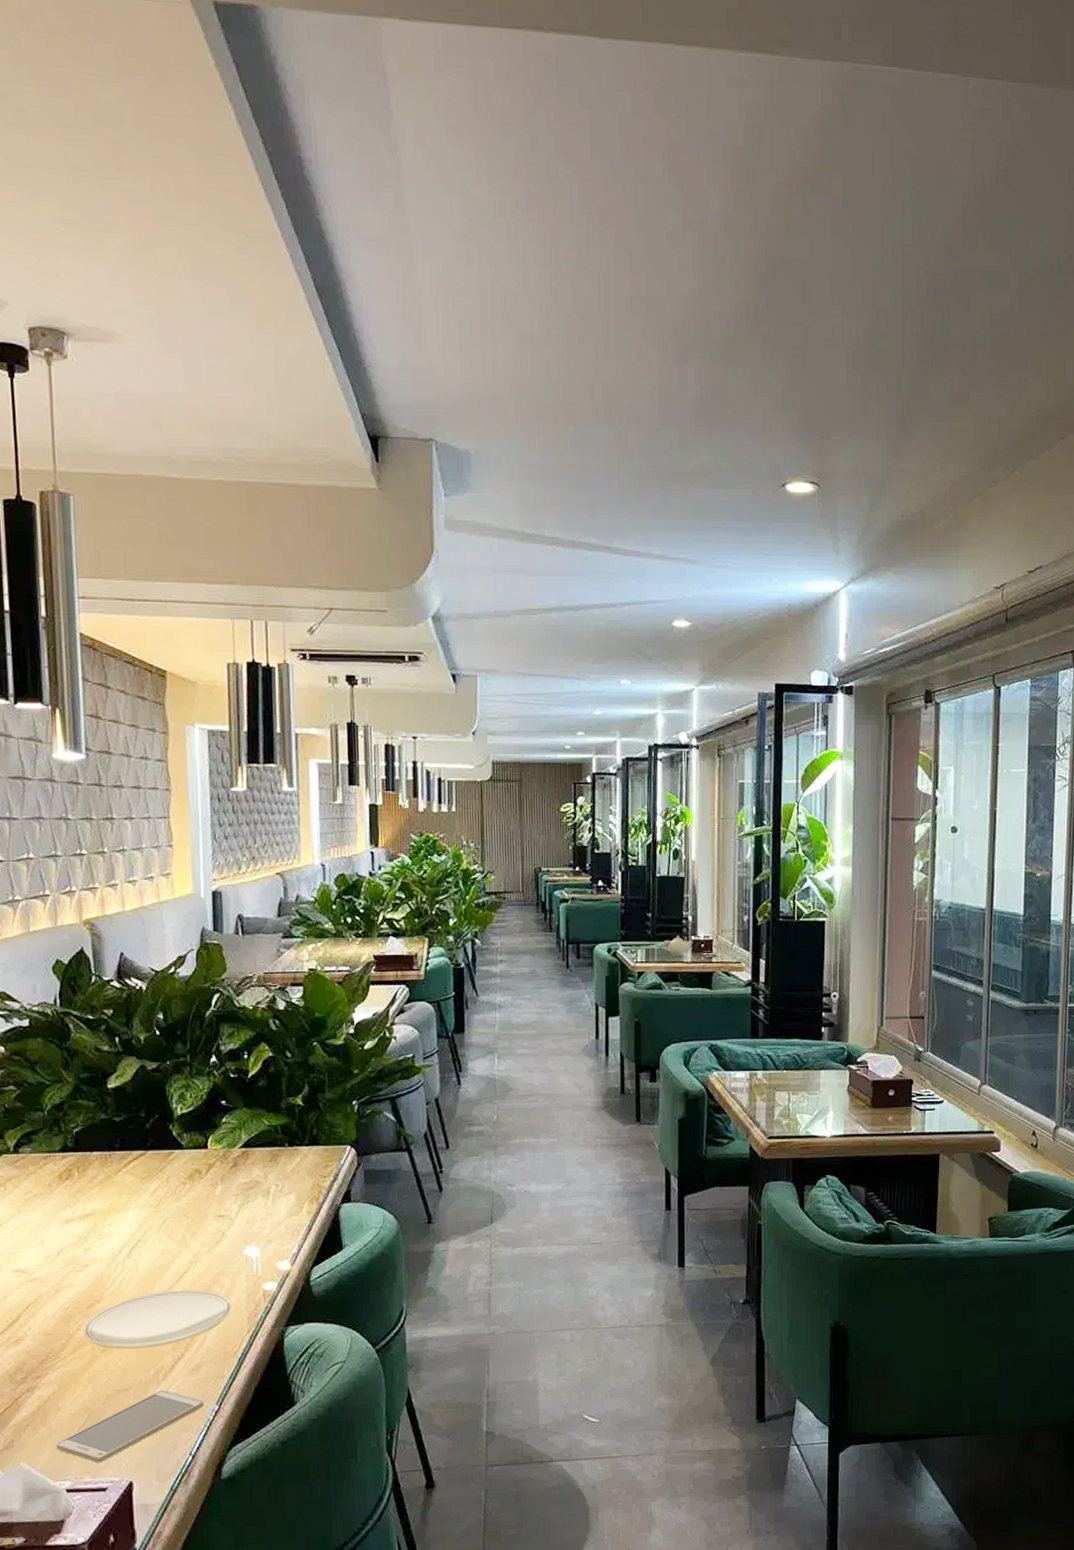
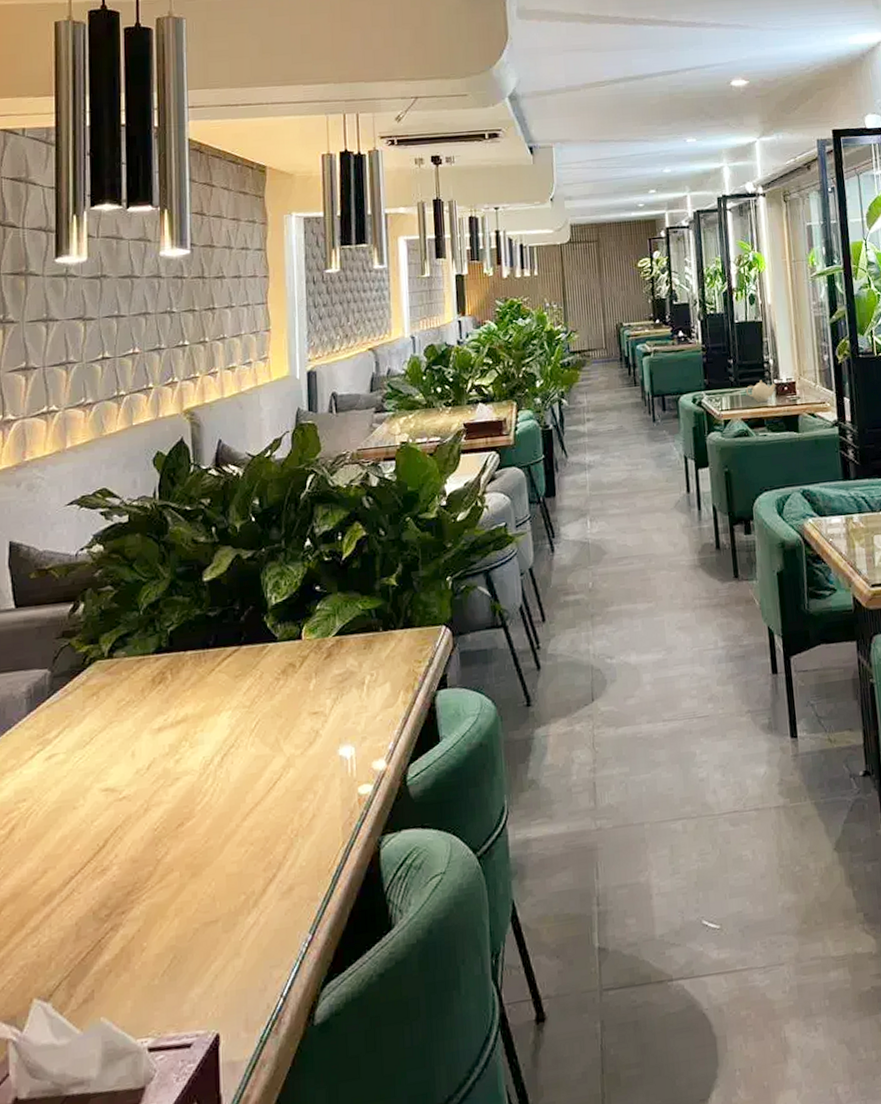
smartphone: present [56,1389,205,1463] -> none [139,918,297,1014]
plate: present [83,1289,232,1350] -> none [172,798,326,874]

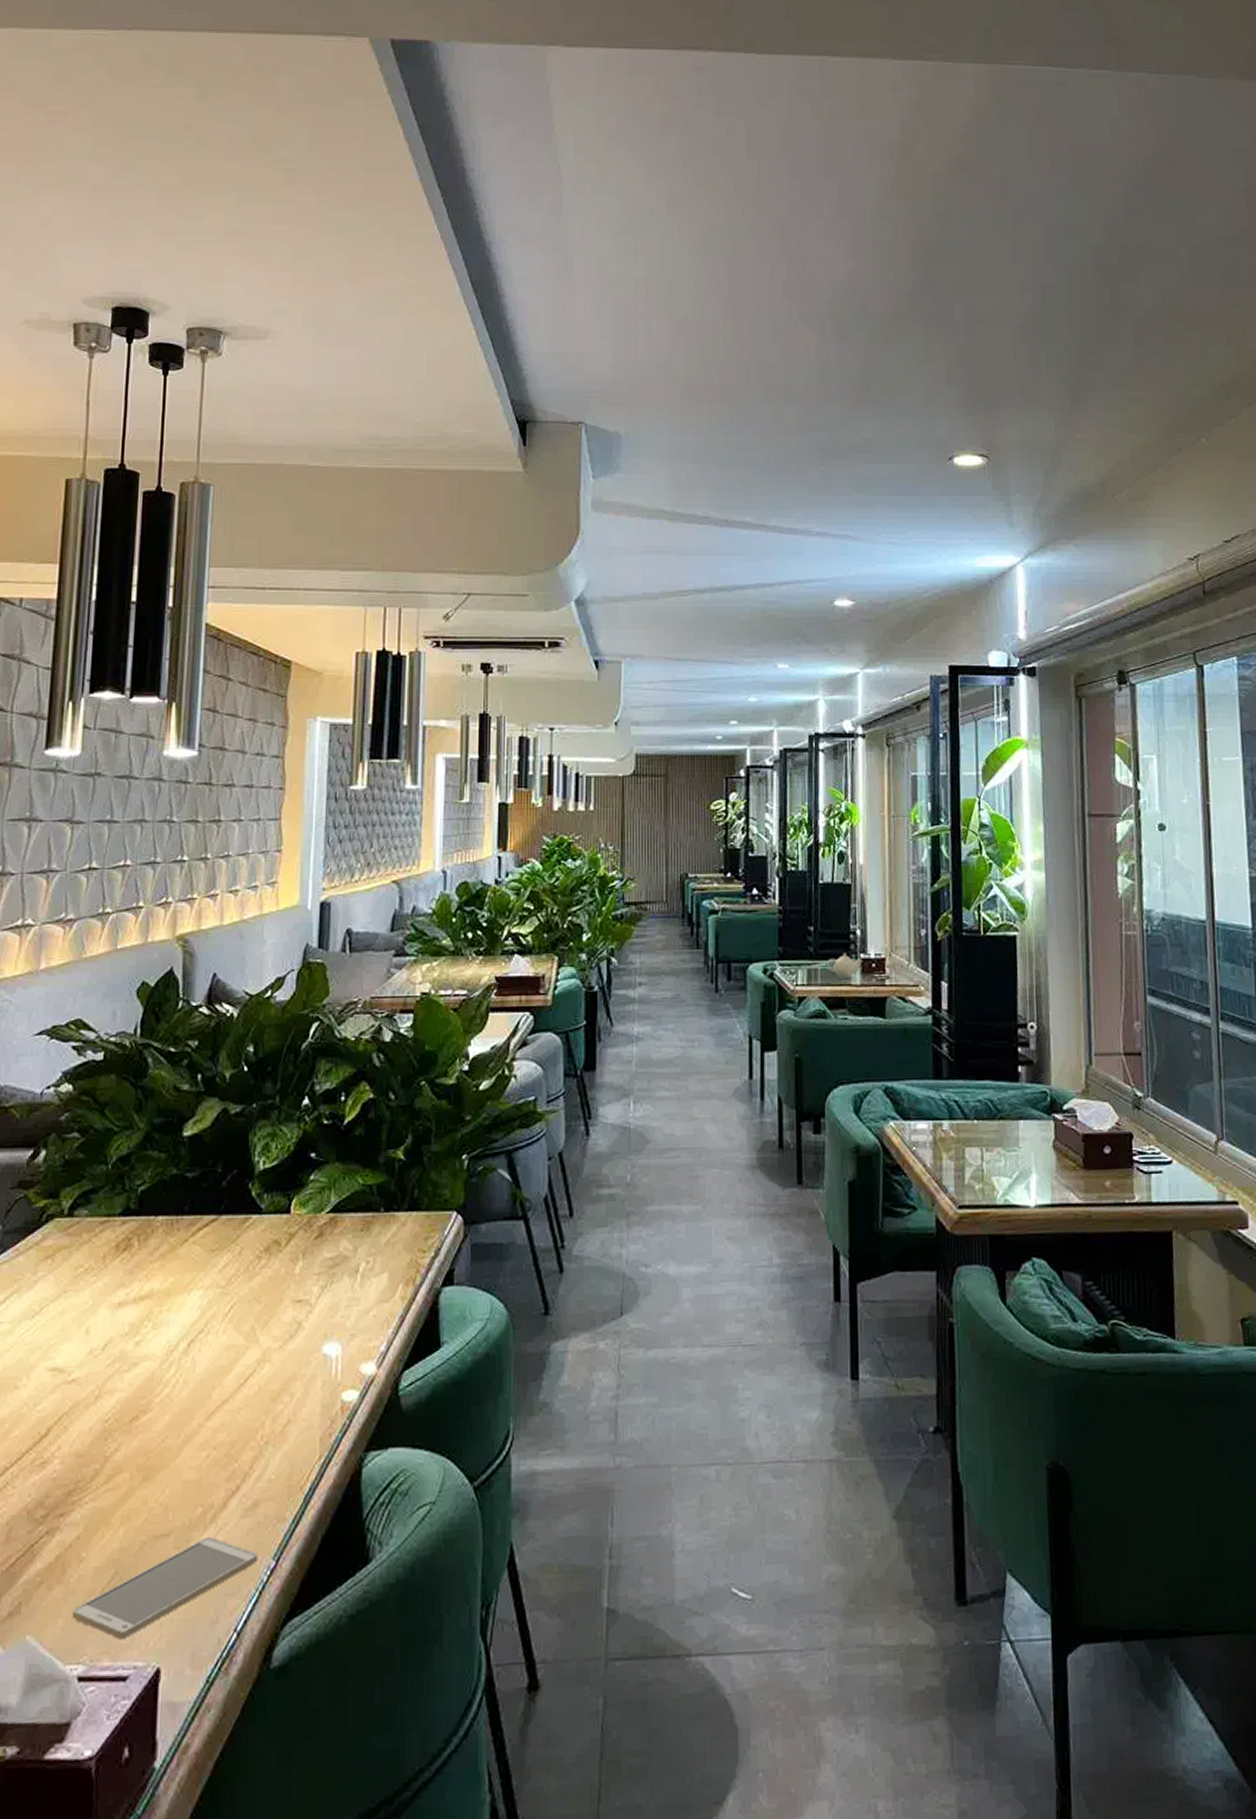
smartphone: none [139,918,297,1014] -> present [72,1536,259,1640]

